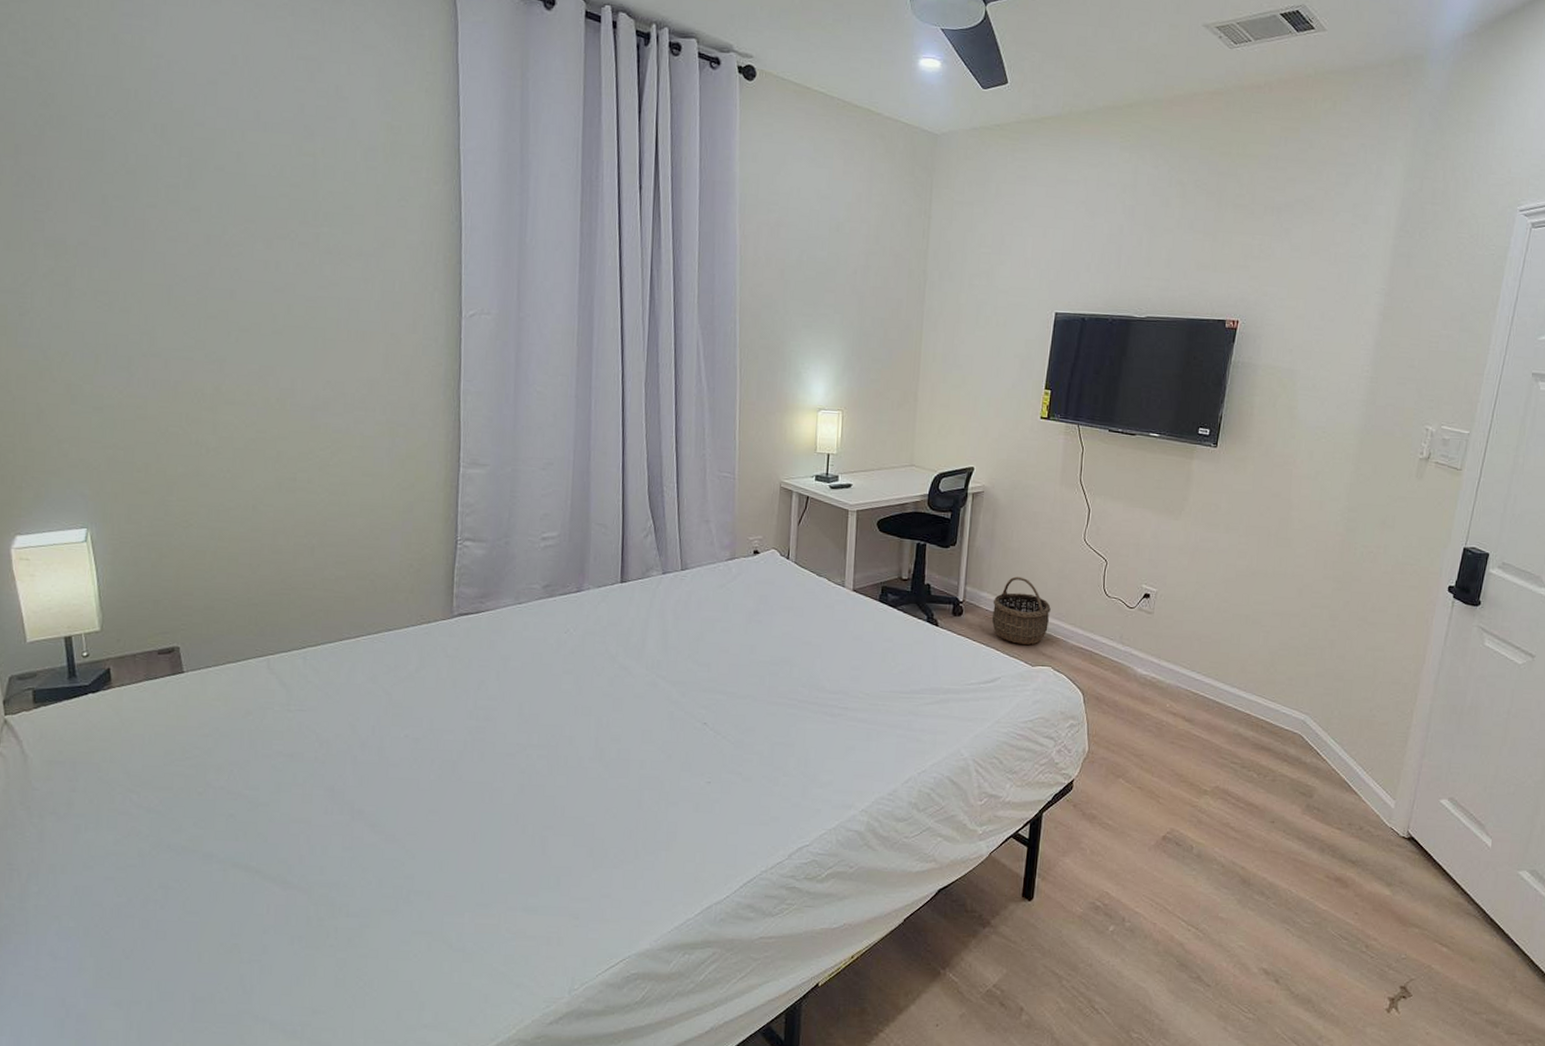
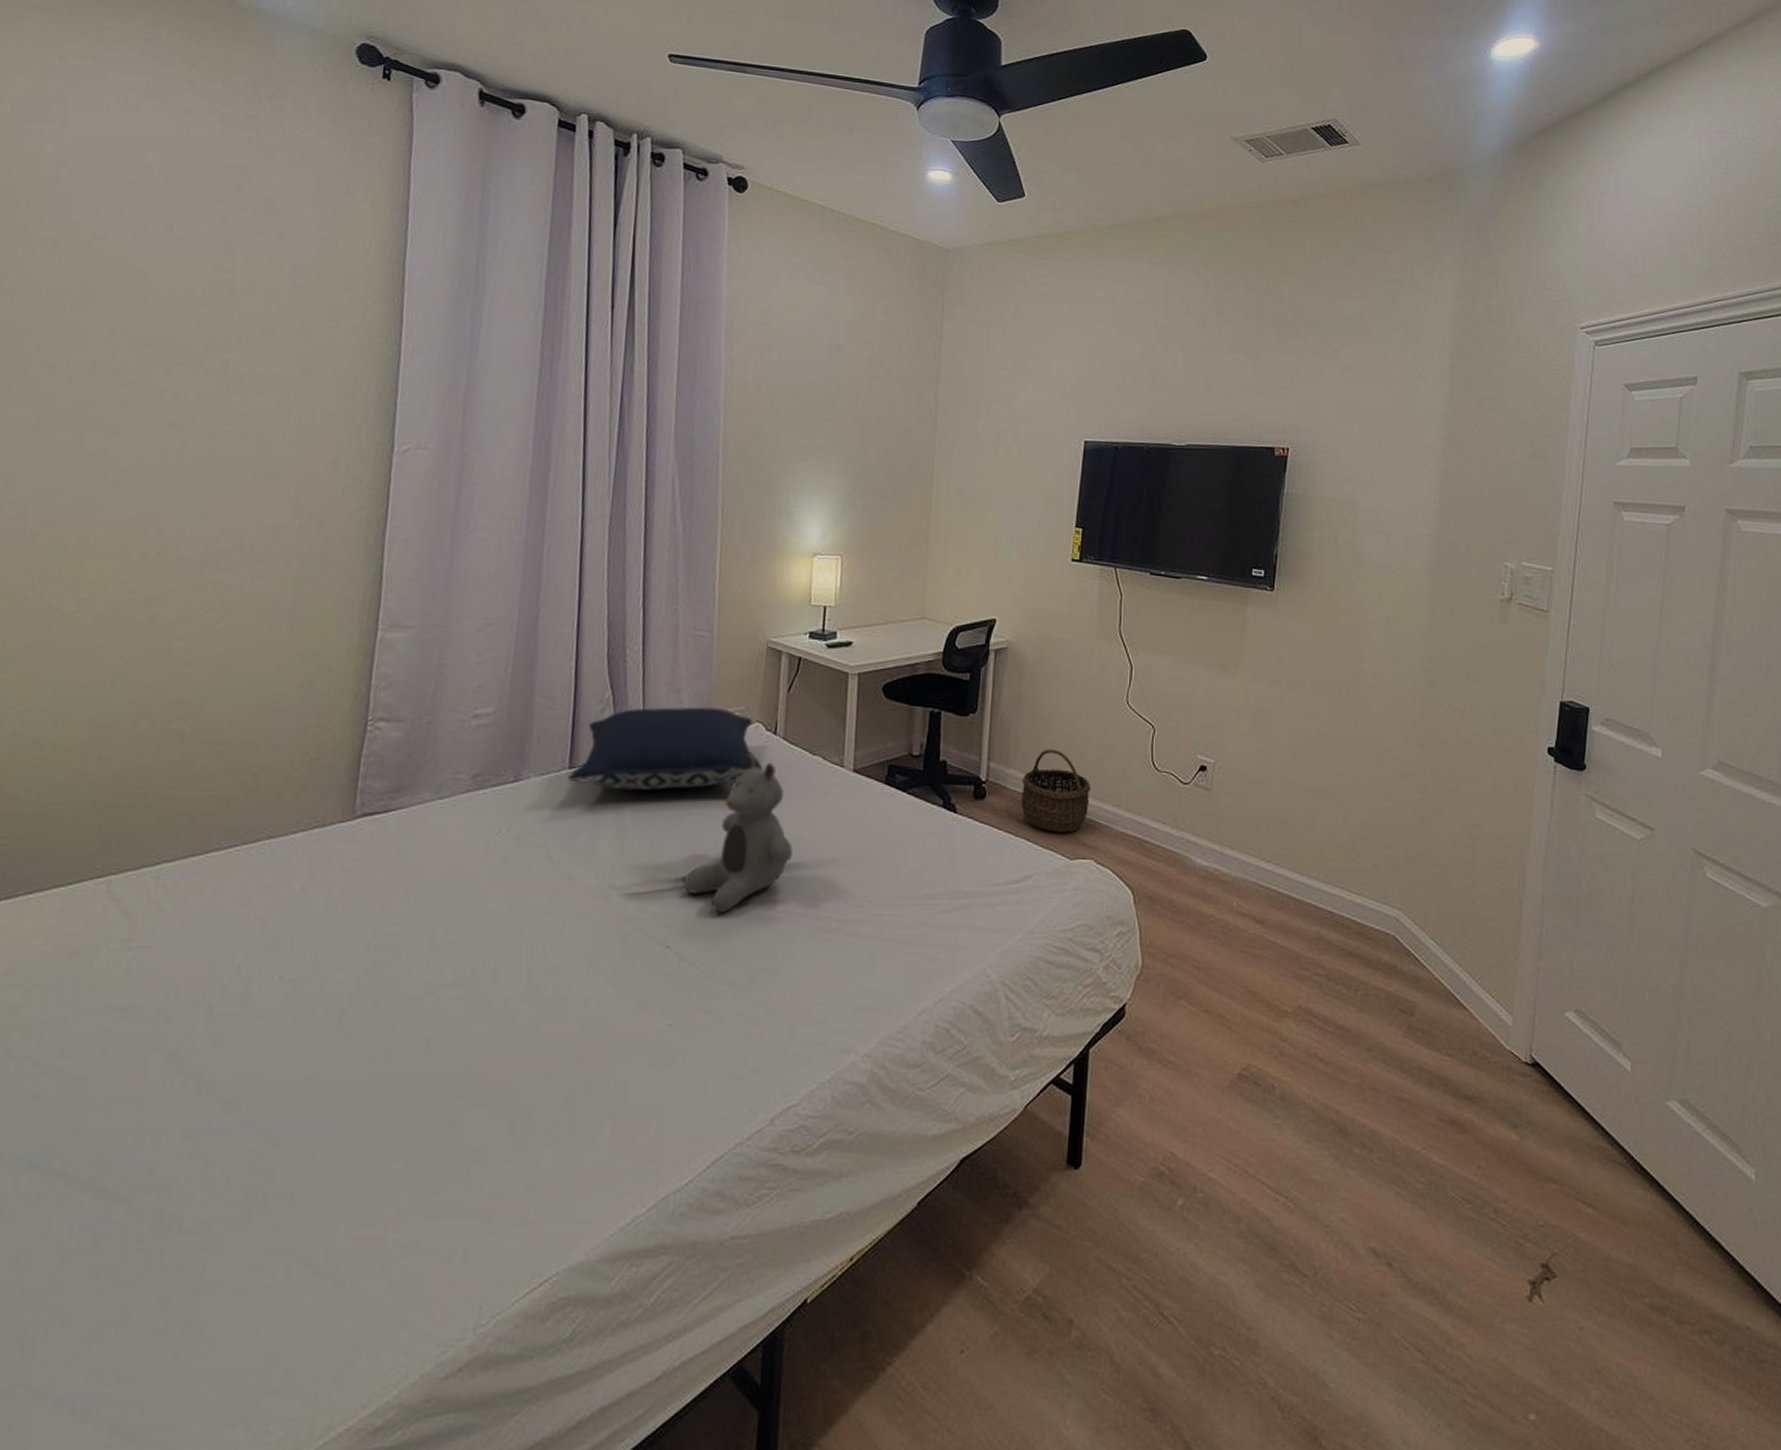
pillow: none [619,535,778,602] -> present [567,707,763,791]
teddy bear: none [716,573,804,700] -> present [683,753,793,914]

